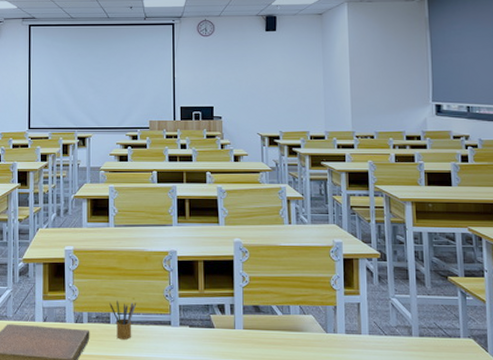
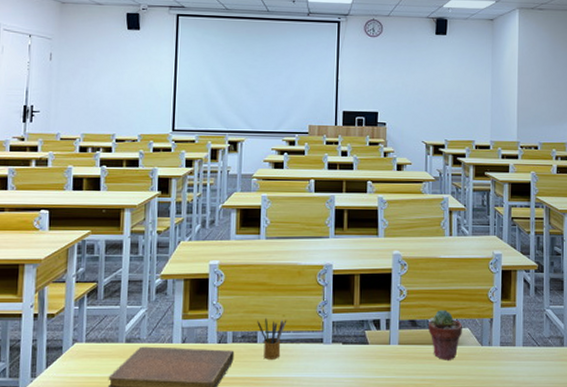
potted succulent: none [271,297,306,346] -> present [427,310,462,360]

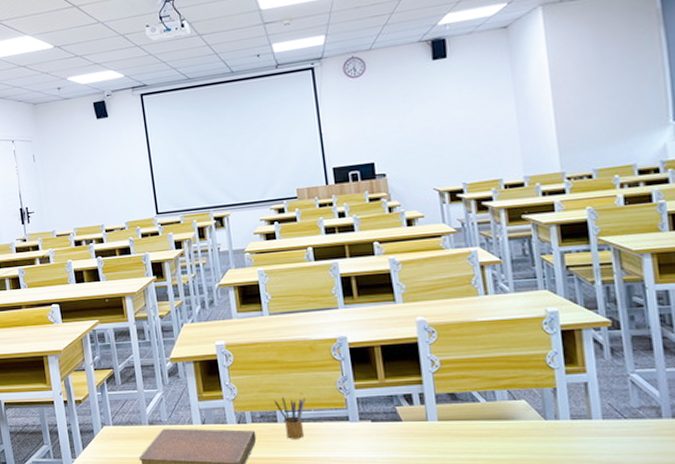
potted succulent: present [427,310,462,360] -> none [471,380,517,437]

